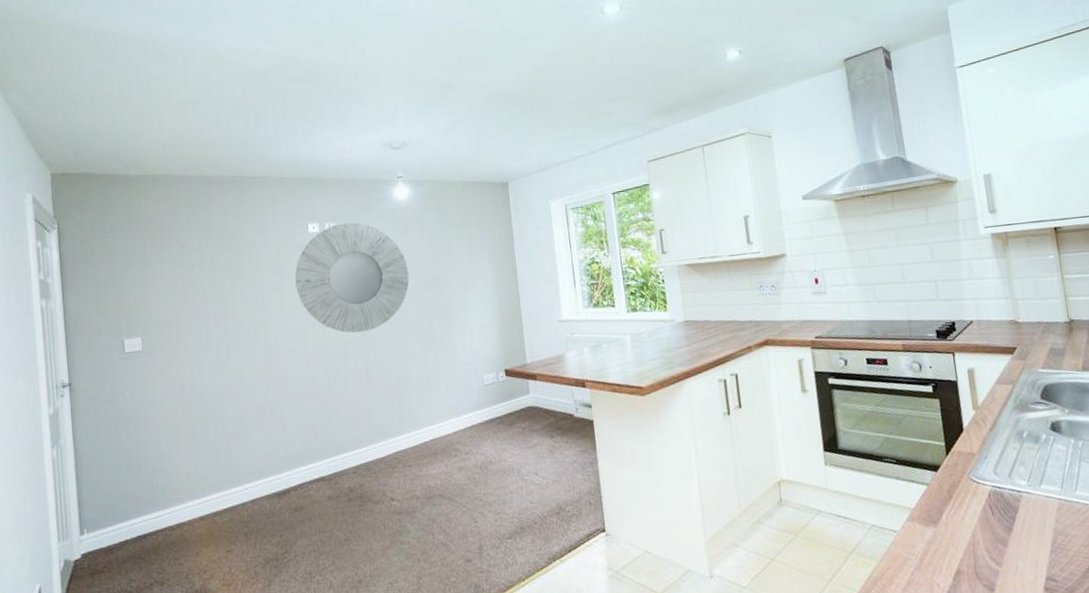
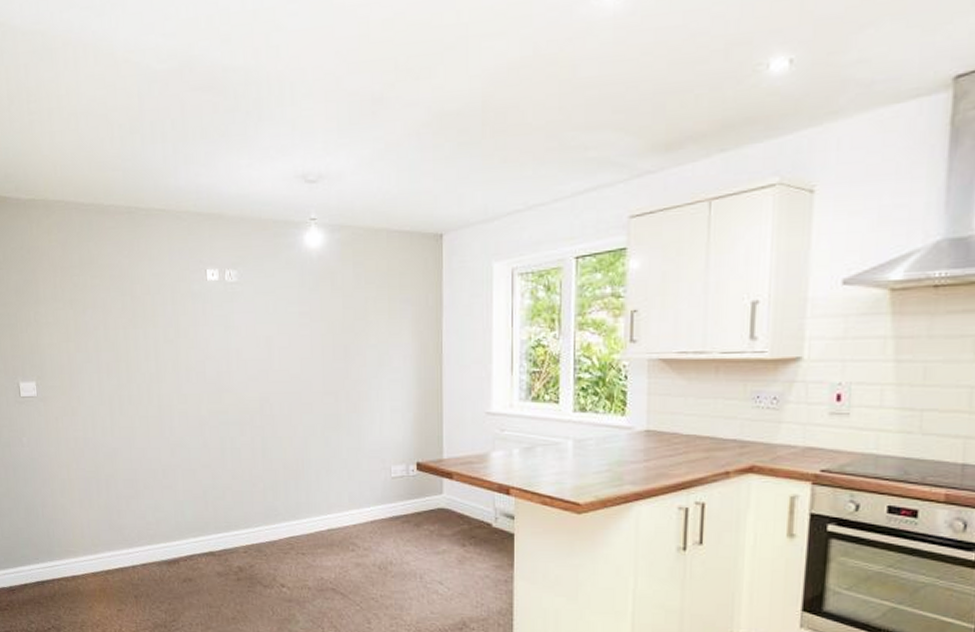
mirror: present [295,222,410,333] -> none [191,271,316,402]

